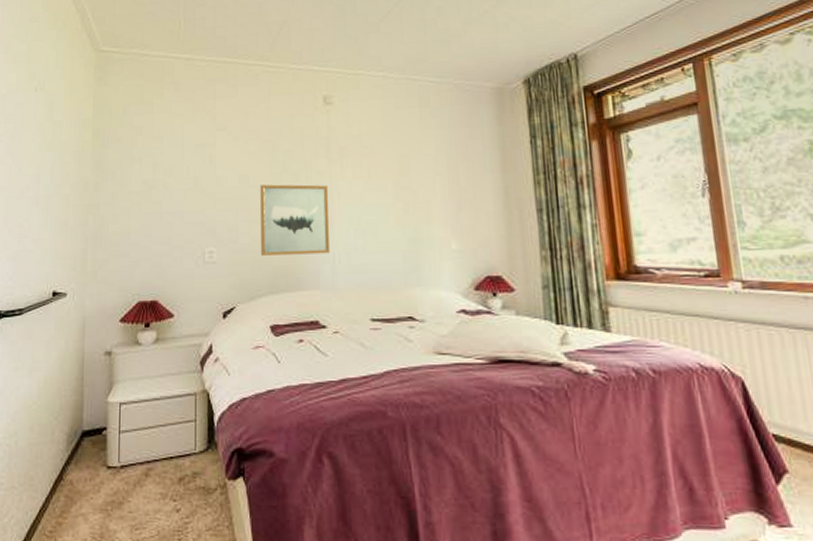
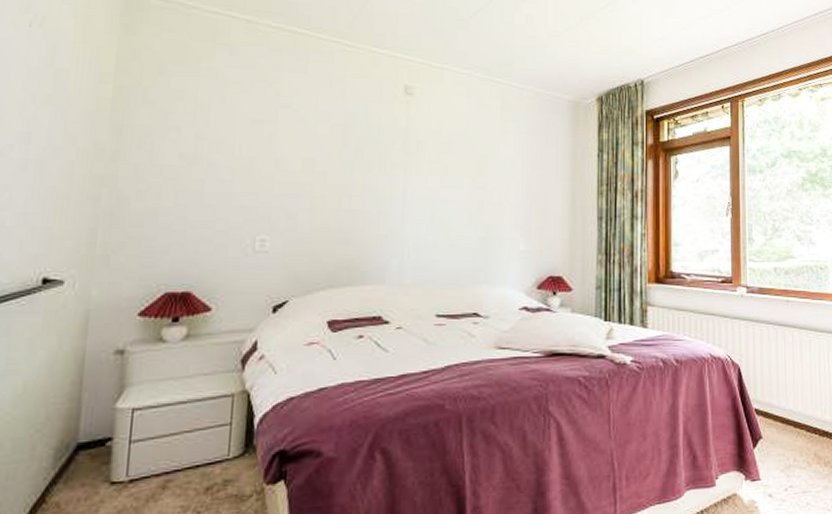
wall art: present [260,184,331,256] -> none [321,171,403,248]

